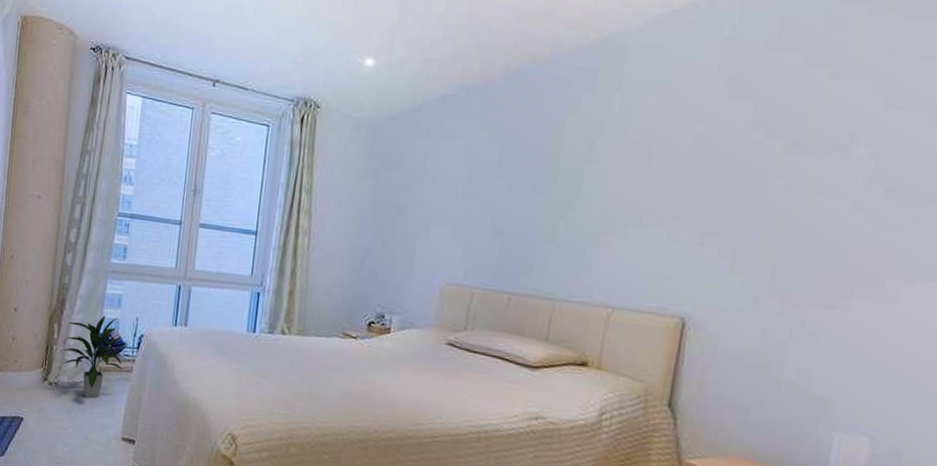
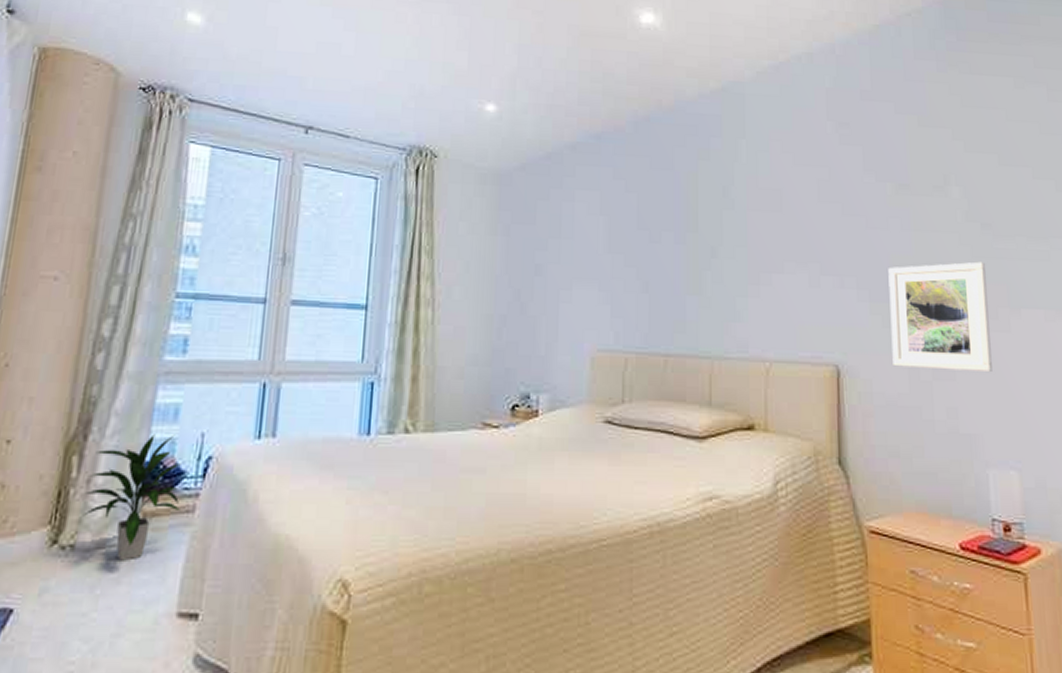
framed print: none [746,227,883,342] -> present [888,261,992,373]

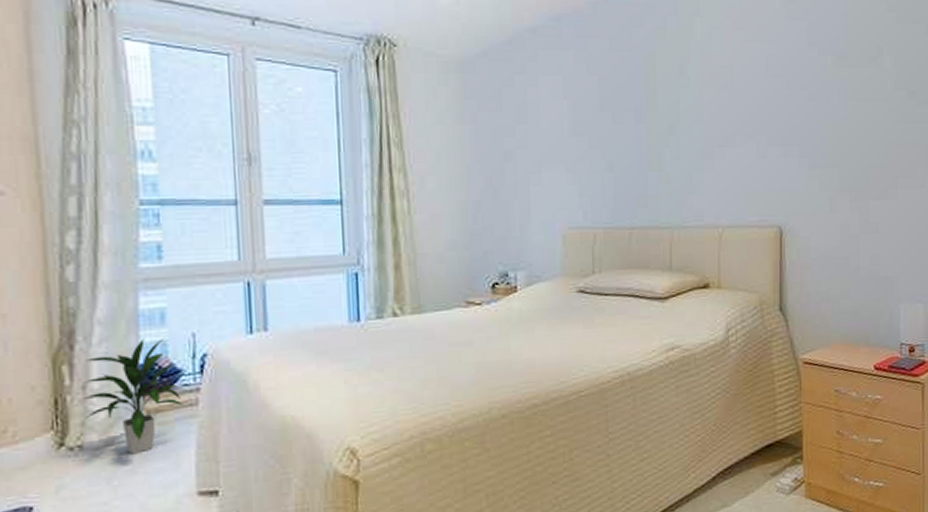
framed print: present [888,261,992,373] -> none [826,126,909,224]

